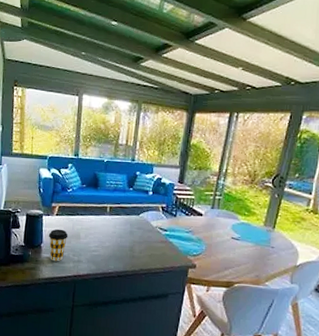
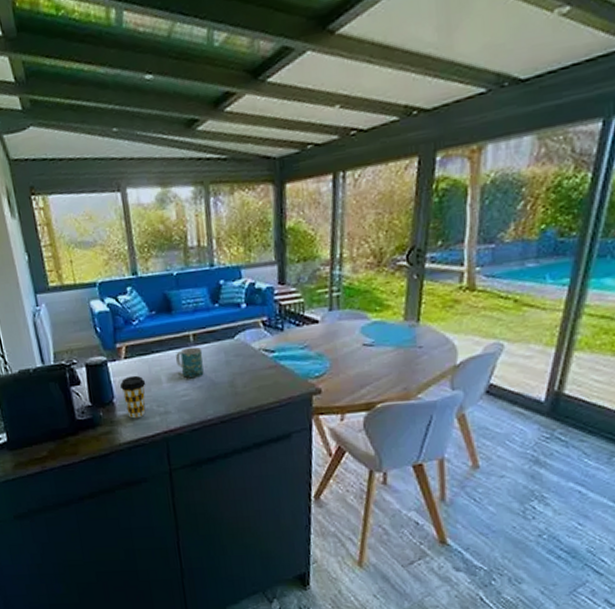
mug: none [93,216,115,240] -> present [175,346,204,379]

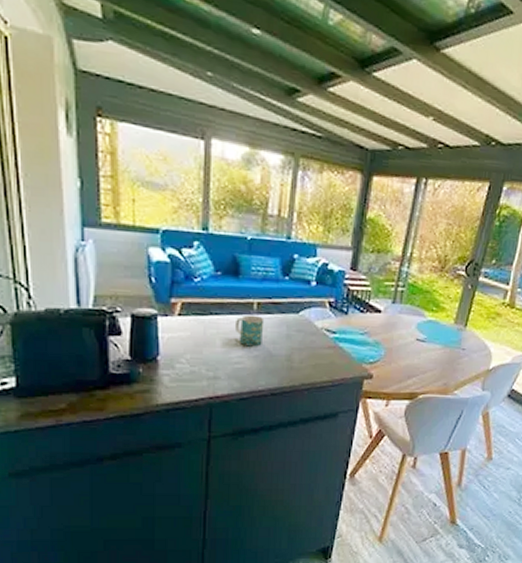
coffee cup: present [120,375,146,419] -> none [169,334,198,380]

